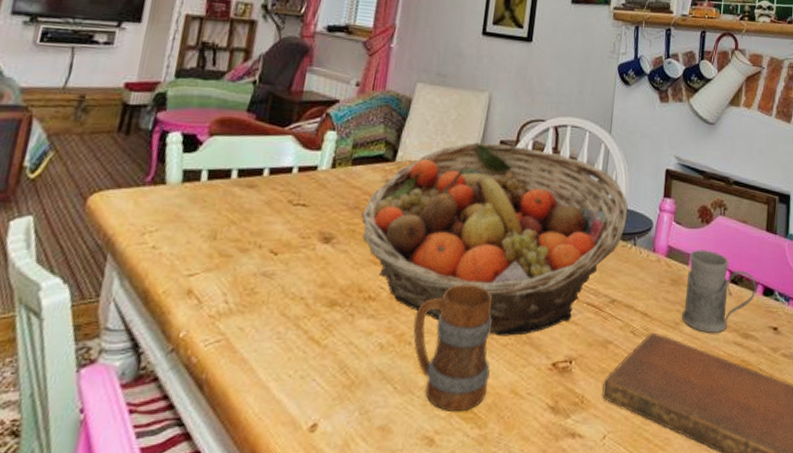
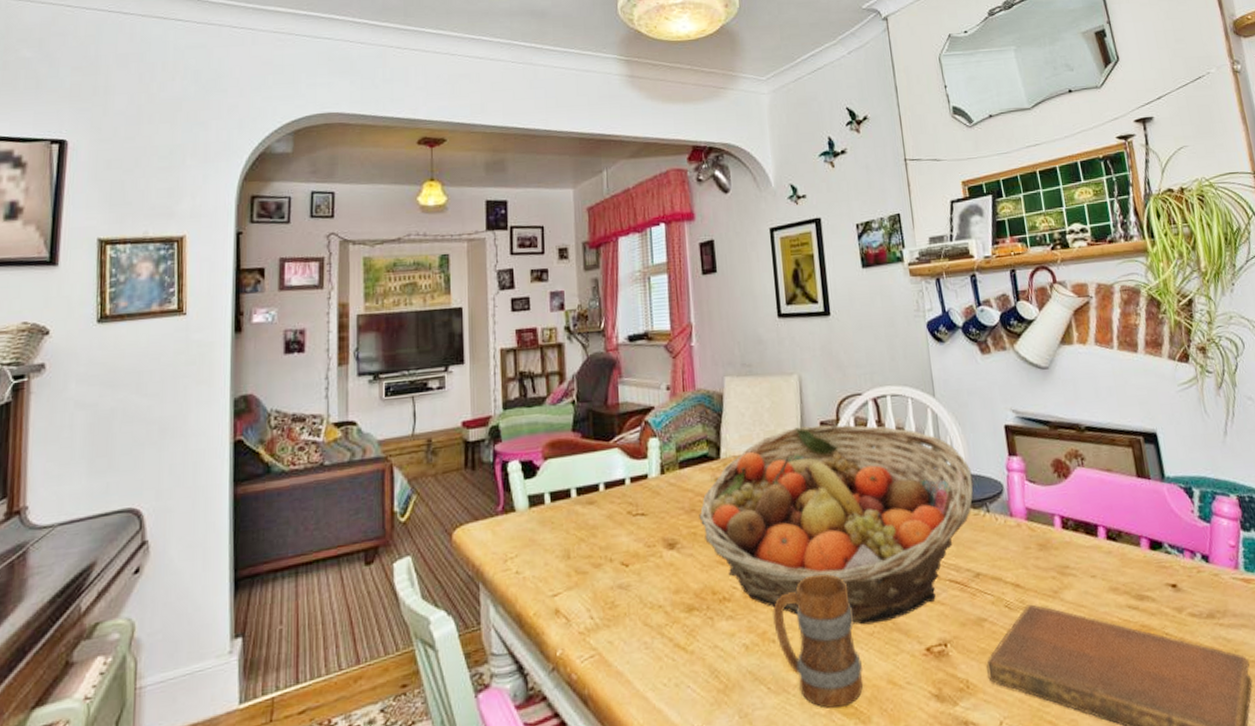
mug: present [682,250,757,333] -> none [1052,507,1141,599]

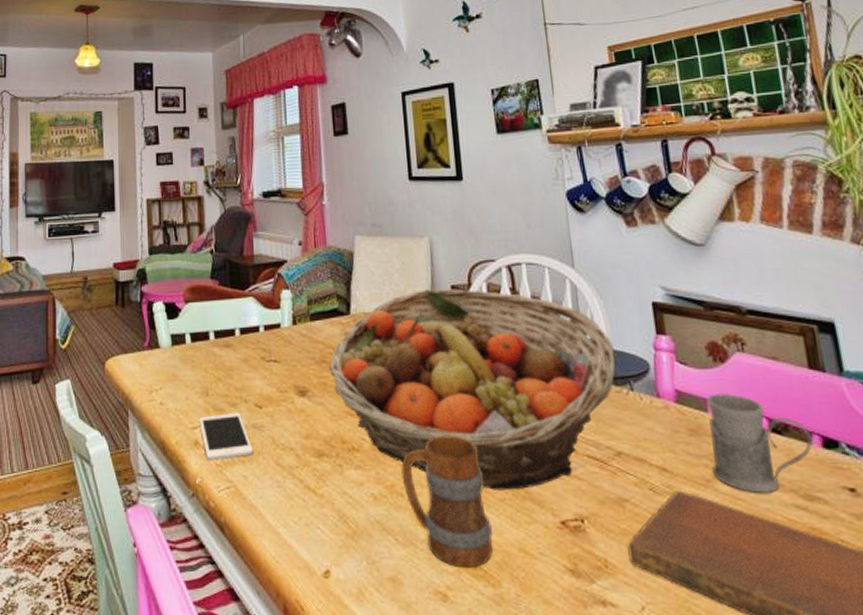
cell phone: none [560,574,619,630] -> present [199,413,253,461]
mug: none [1052,507,1141,599] -> present [706,394,812,493]

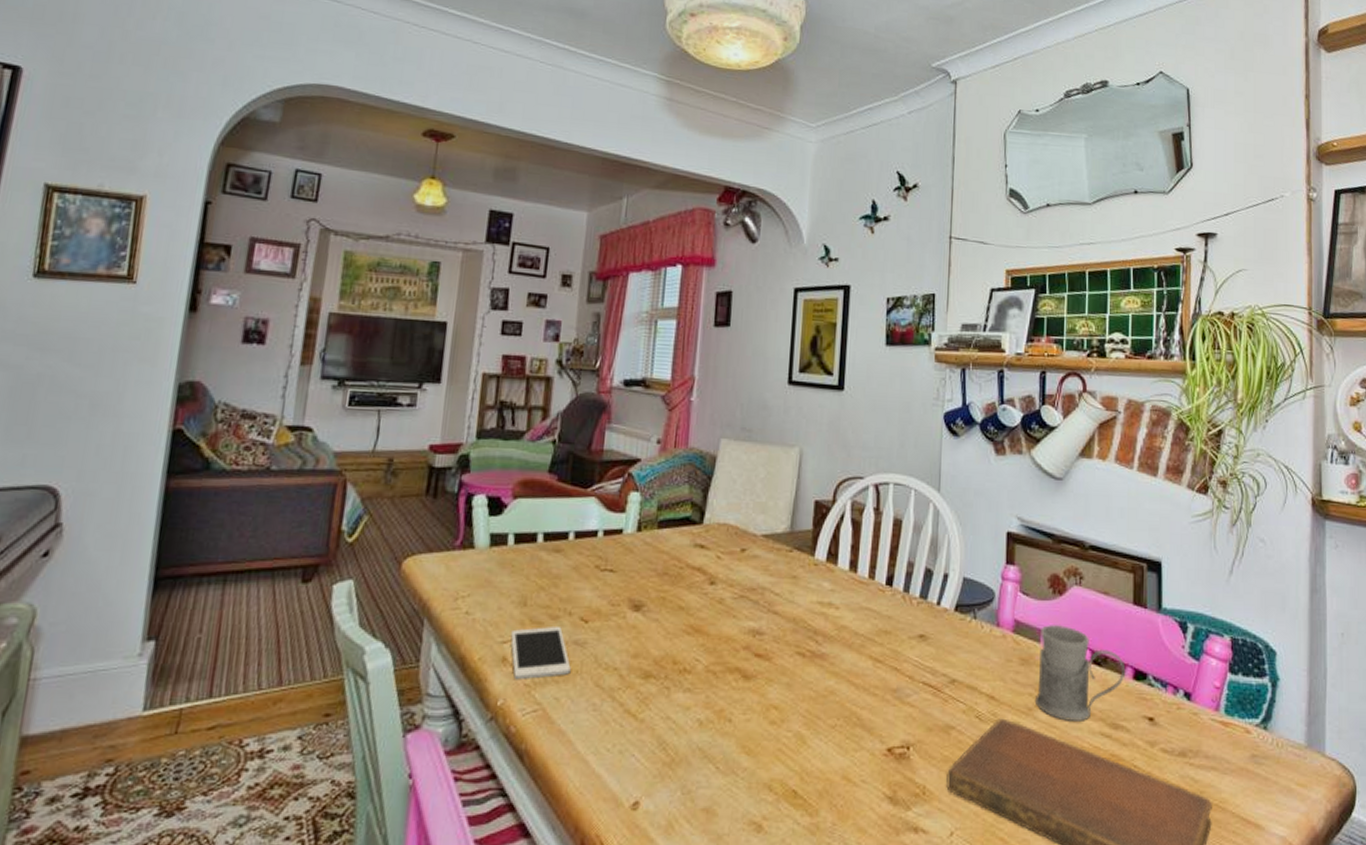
fruit basket: present [329,289,616,490] -> none [671,503,965,717]
mug: present [401,435,493,569] -> none [733,657,818,798]

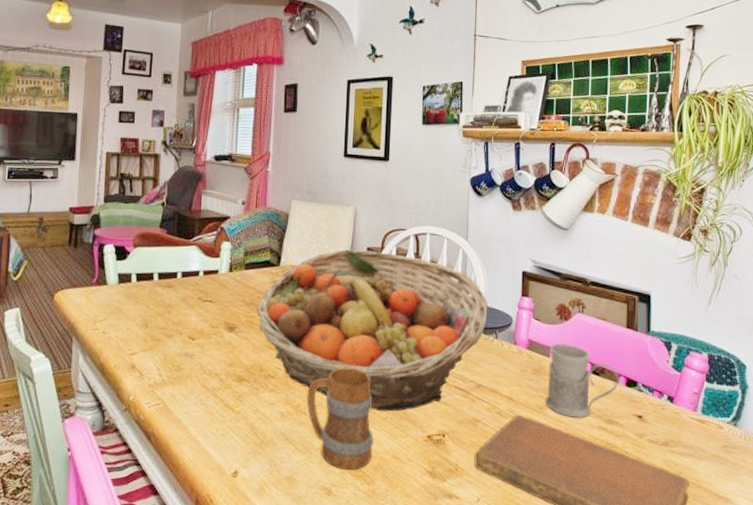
cell phone: present [511,627,571,681] -> none [137,343,183,382]
fruit basket: none [671,503,965,717] -> present [256,249,488,412]
mug: none [733,657,818,798] -> present [307,367,373,471]

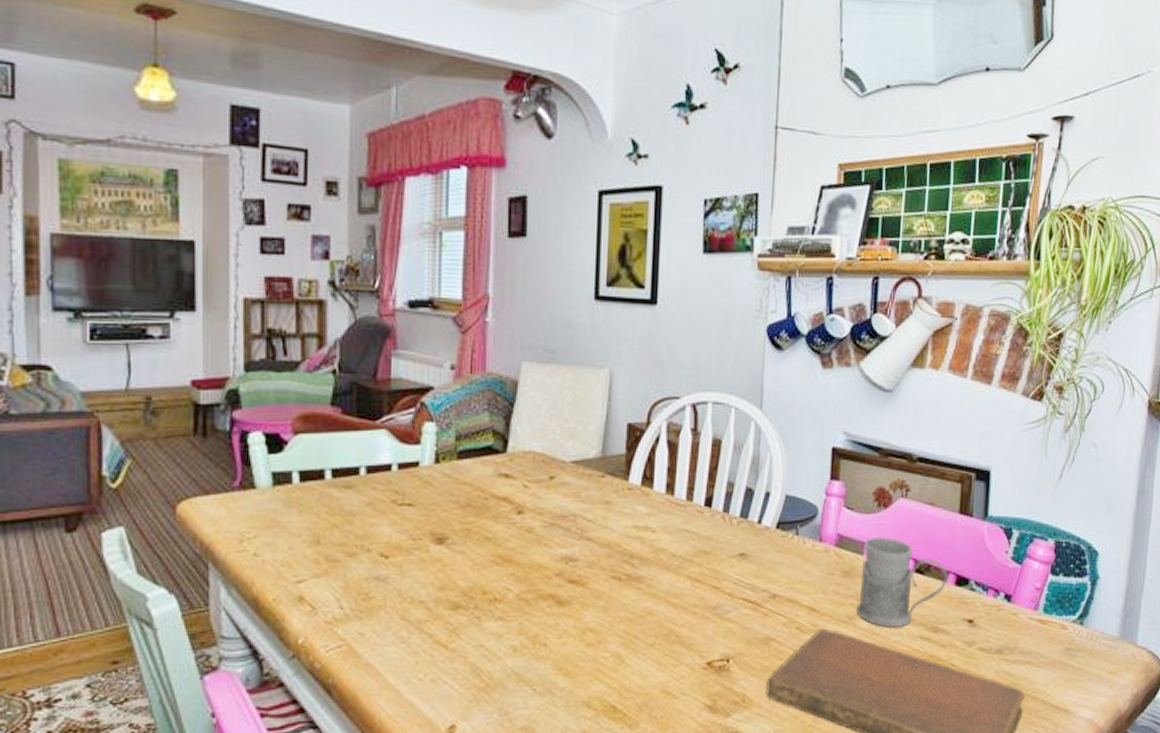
fruit basket: present [256,249,488,412] -> none [475,427,787,636]
mug: present [307,367,373,471] -> none [547,582,637,713]

